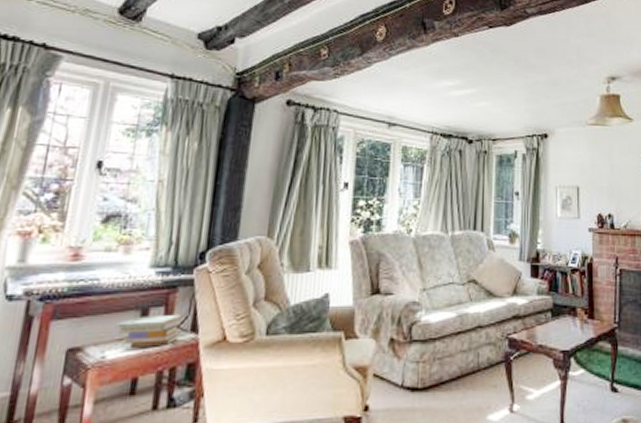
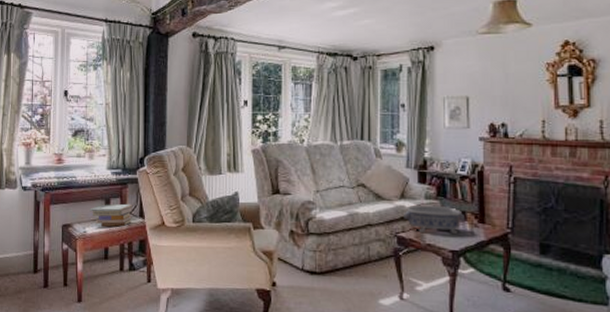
decorative bowl: none [515,301,576,334] -> present [404,205,466,235]

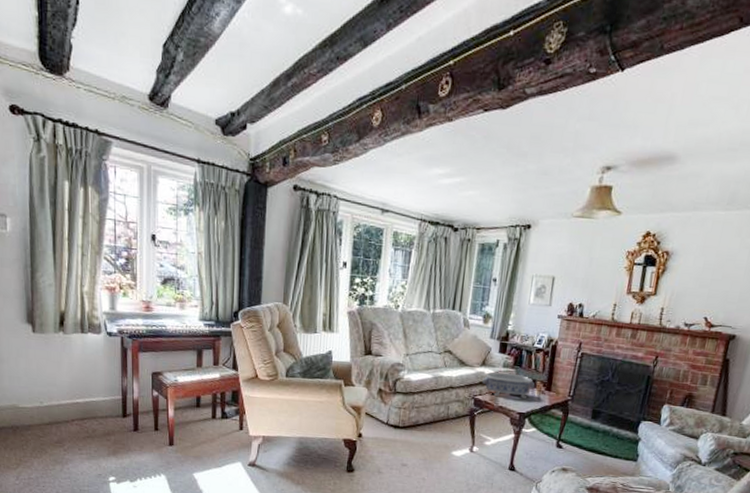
books: present [89,203,132,228] -> none [181,354,225,378]

